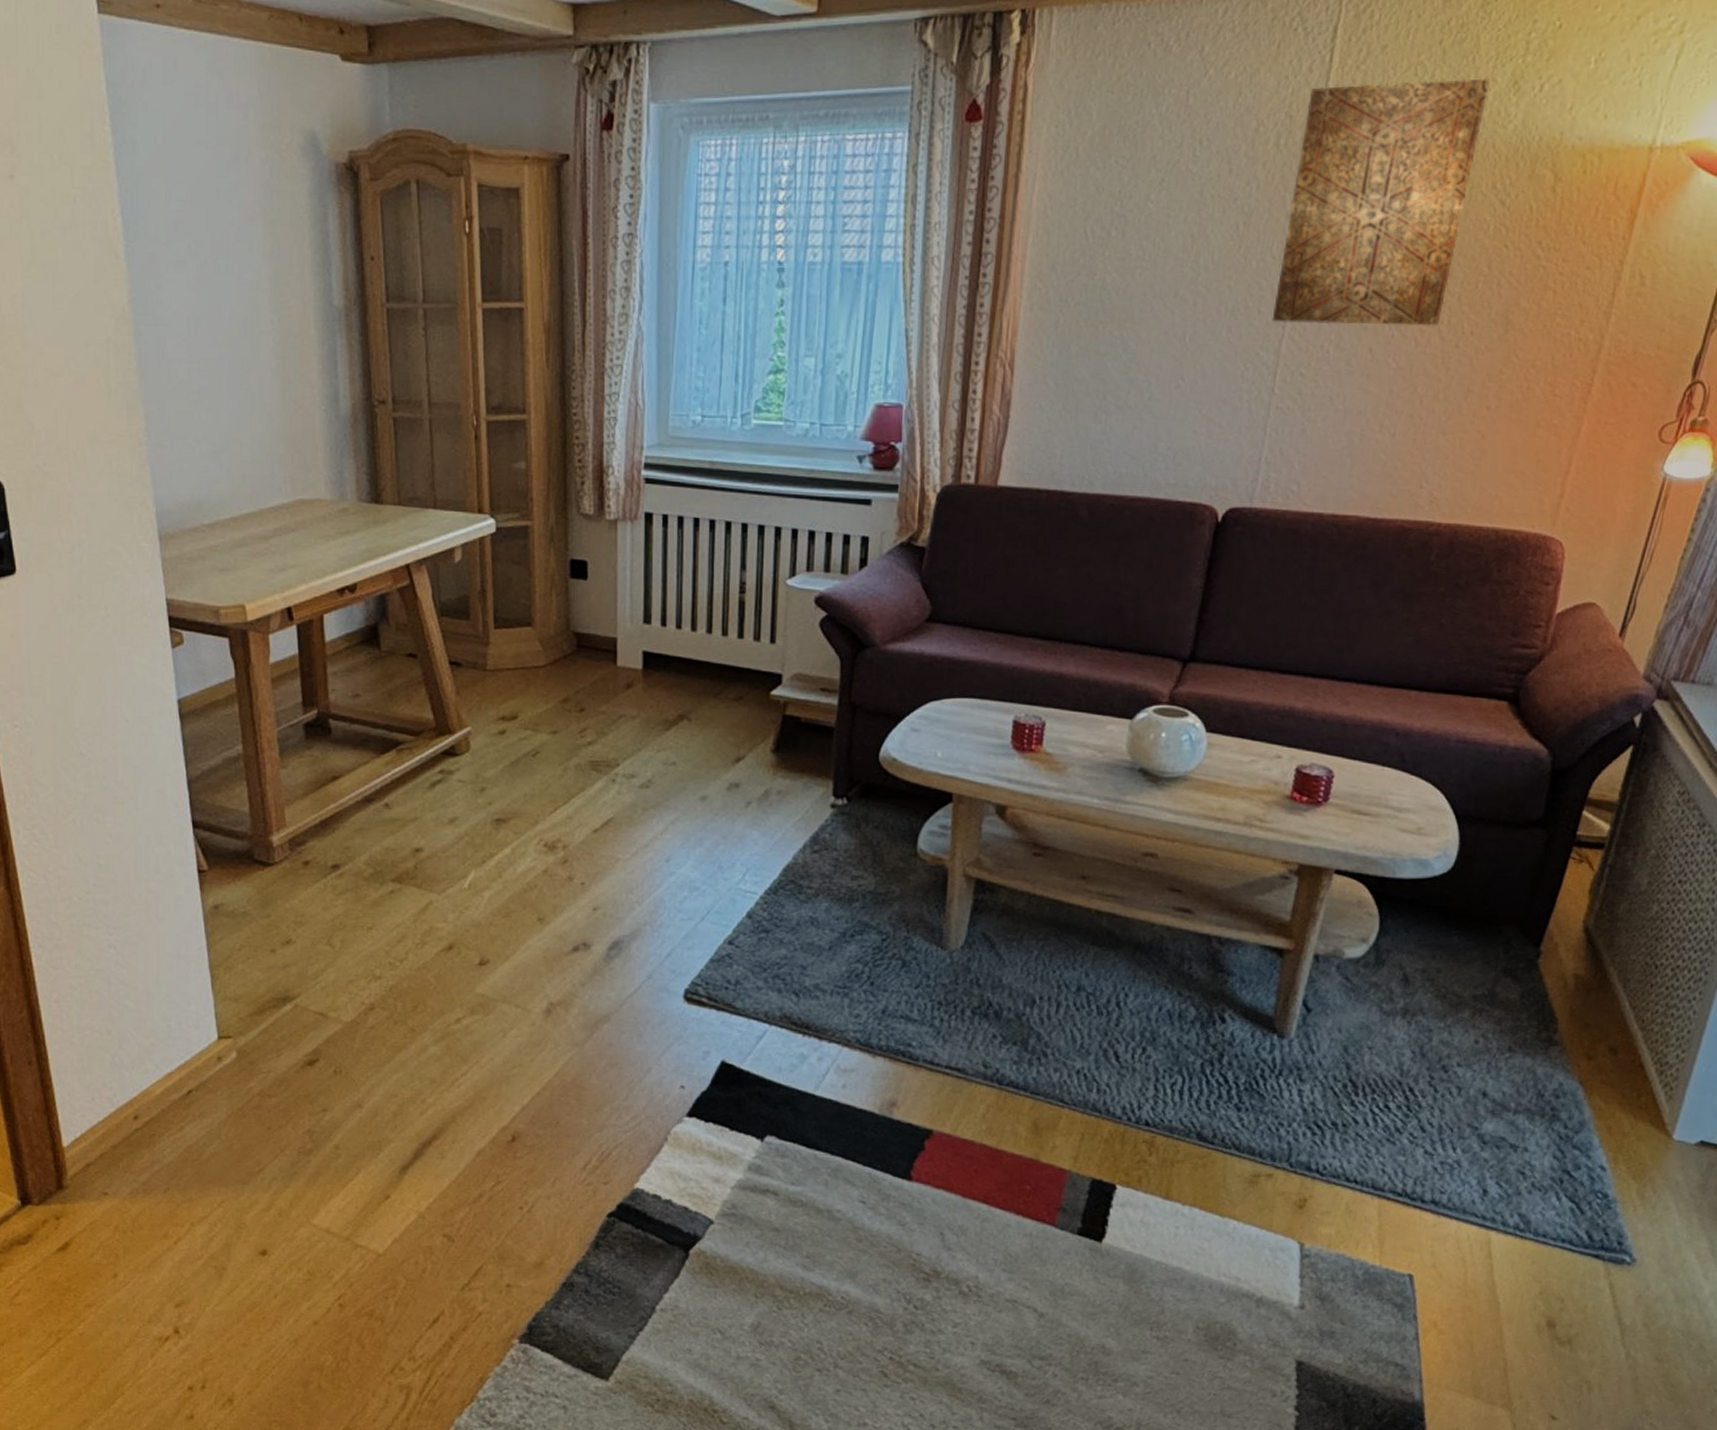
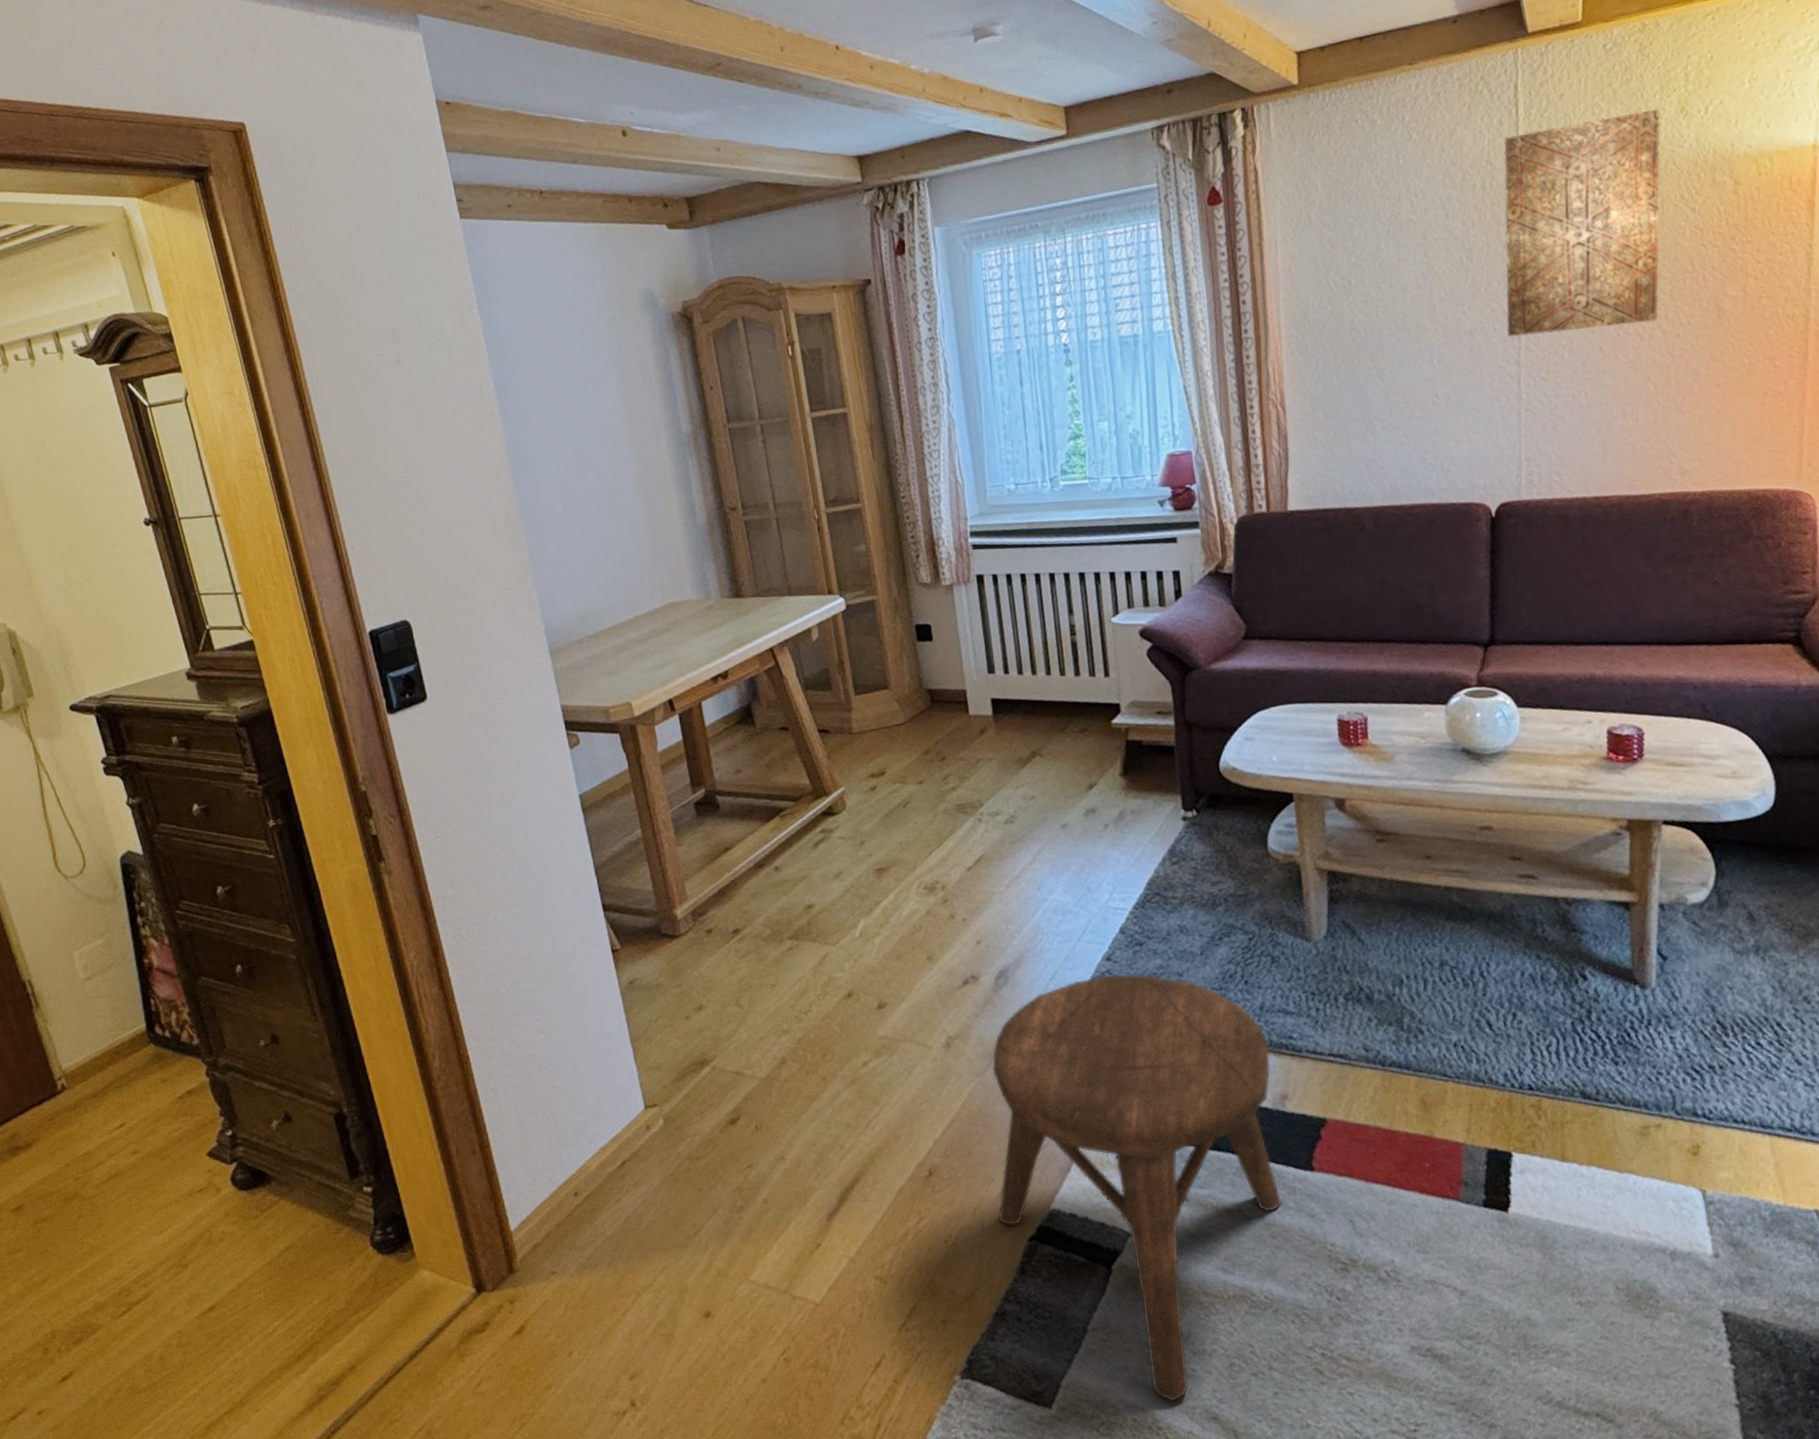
stool: none [579,959,886,1387] -> present [992,974,1283,1402]

